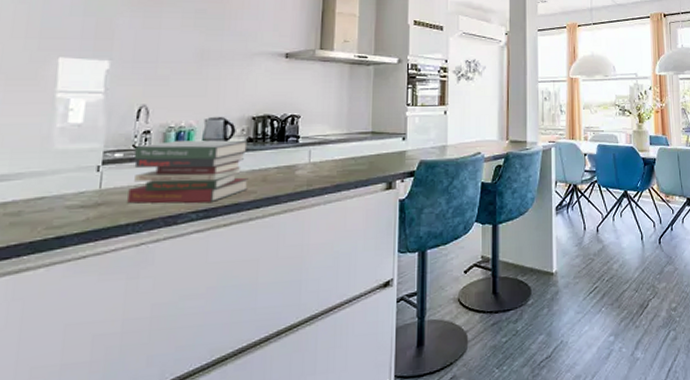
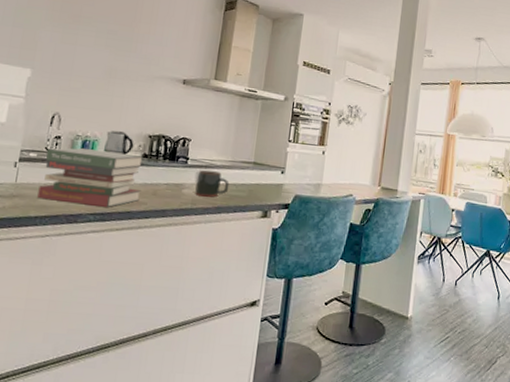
mug: none [309,146,347,176] -> present [195,170,230,197]

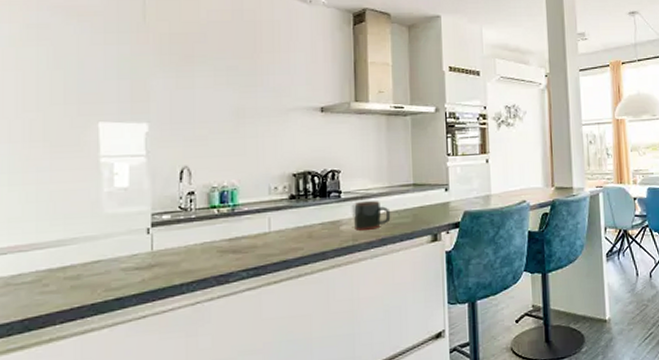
books: present [37,148,143,208] -> none [179,198,295,264]
kettle: present [103,130,134,155] -> none [244,174,278,201]

